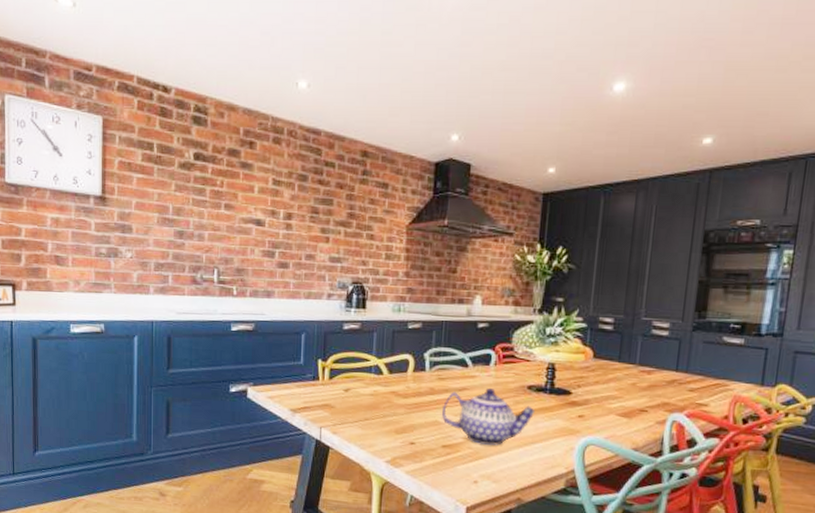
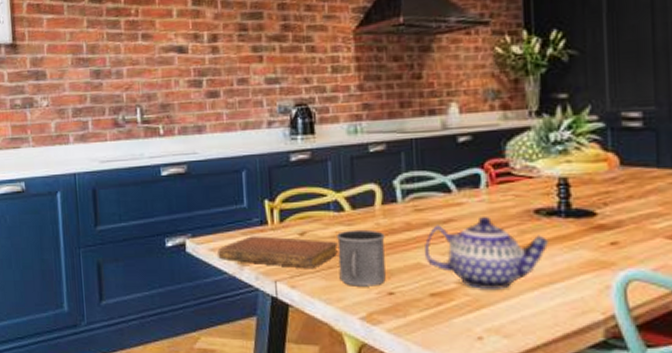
notebook: none [274,388,374,420] -> present [218,236,338,269]
mug: none [373,390,413,437] -> present [337,229,386,287]

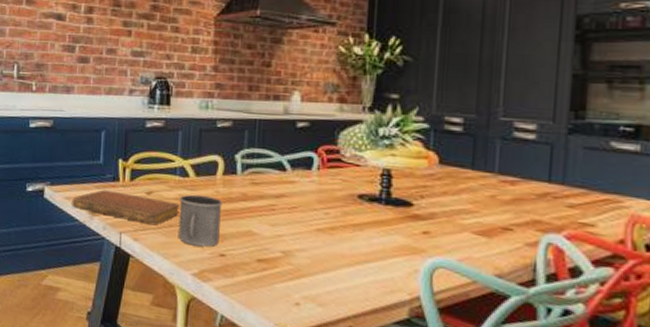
teapot: present [425,217,549,289] -> none [257,196,369,263]

